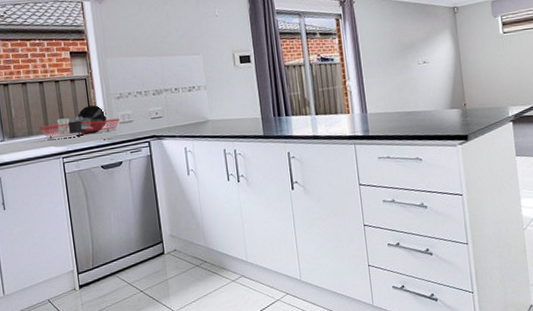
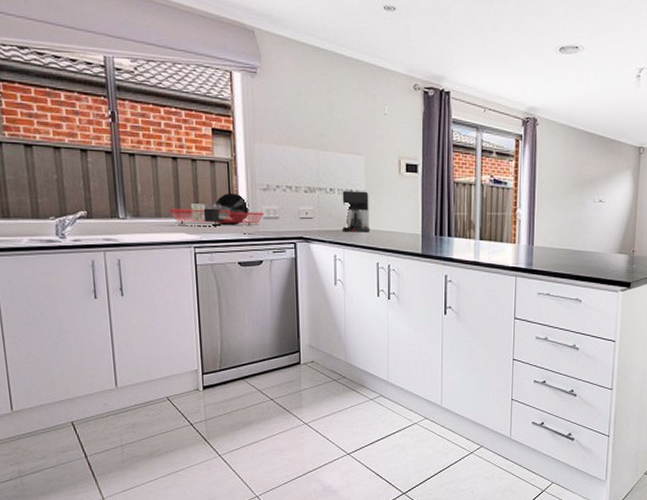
coffee maker: none [185,86,215,126] -> present [342,190,371,234]

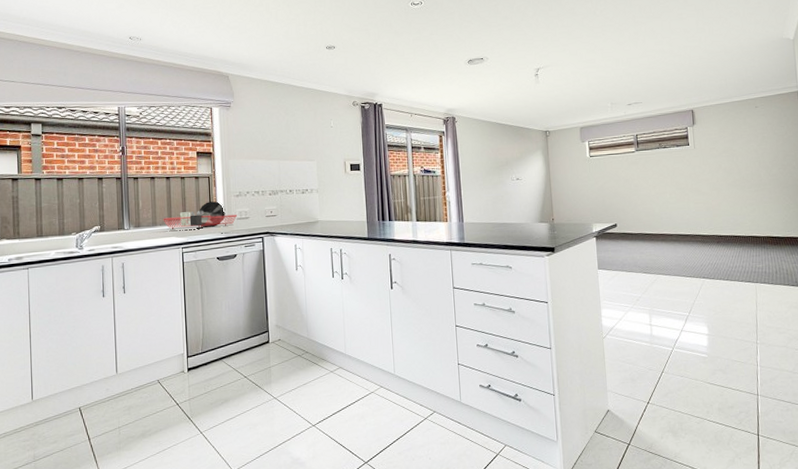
coffee maker: present [342,190,371,234] -> none [299,189,324,226]

